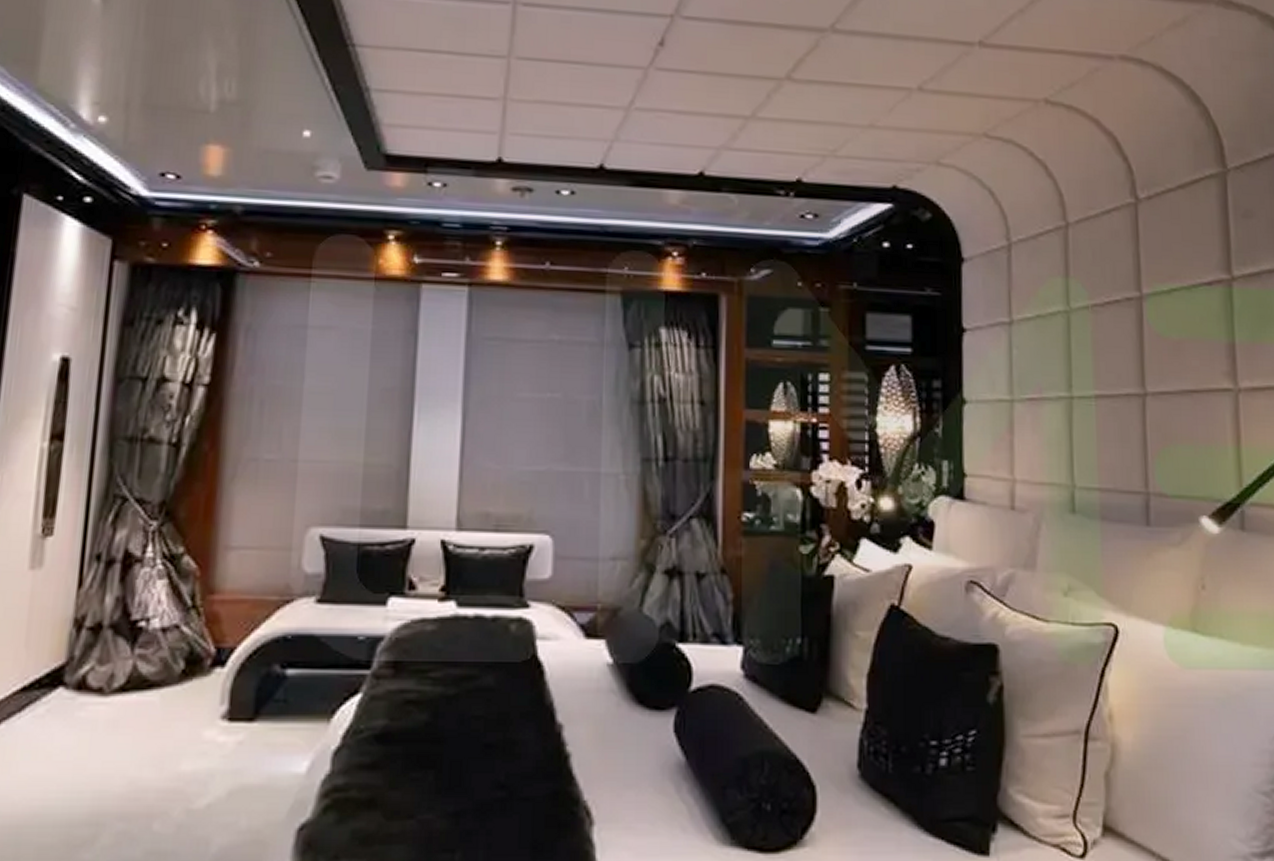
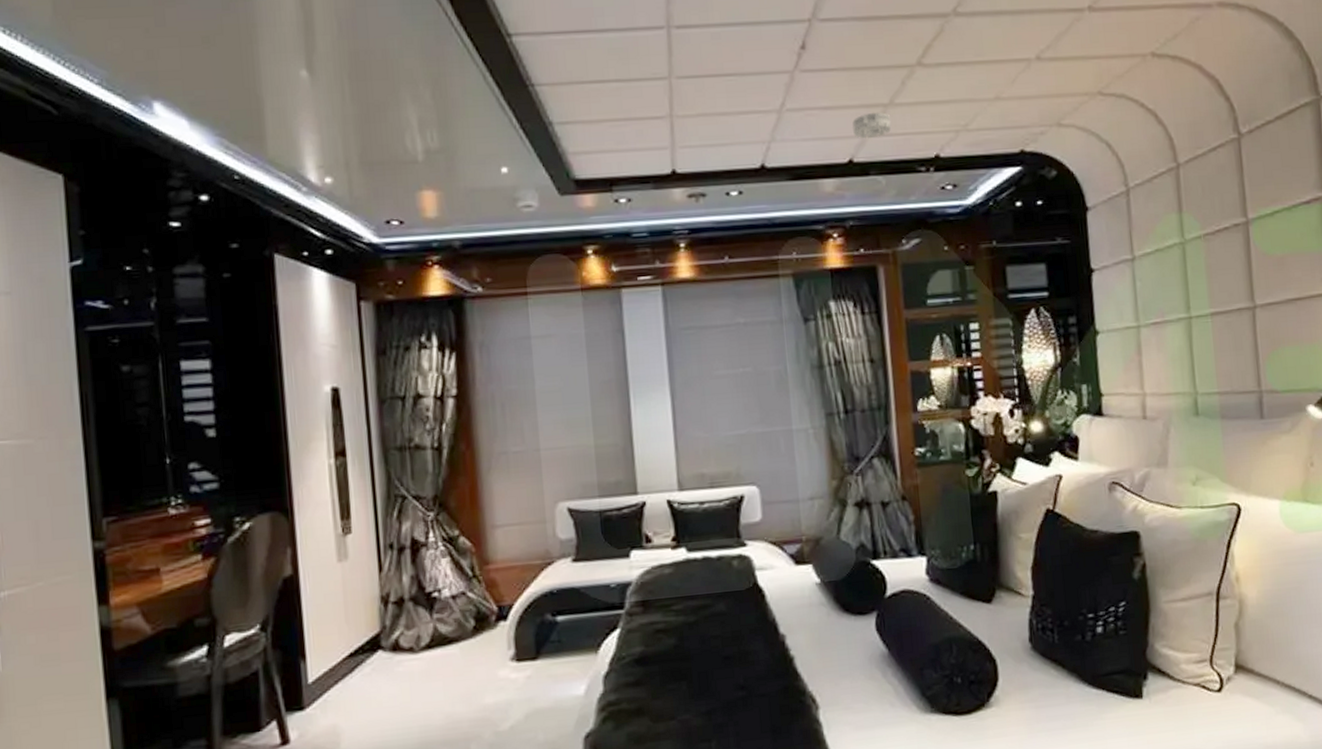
smoke detector: none [708,123,751,152] -> present [852,112,892,139]

